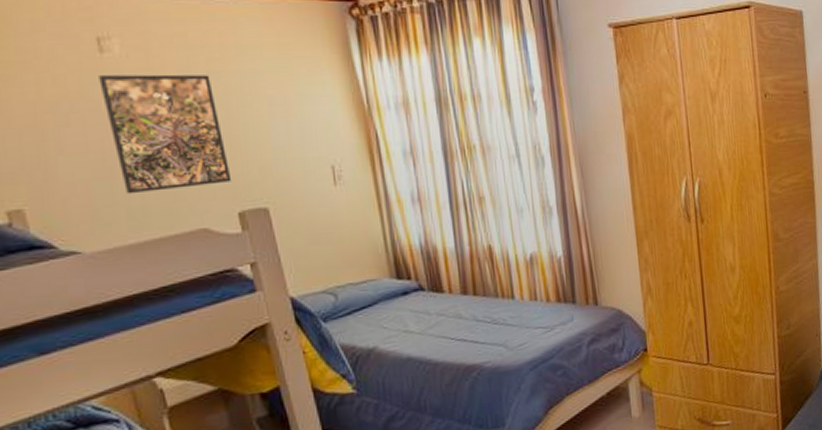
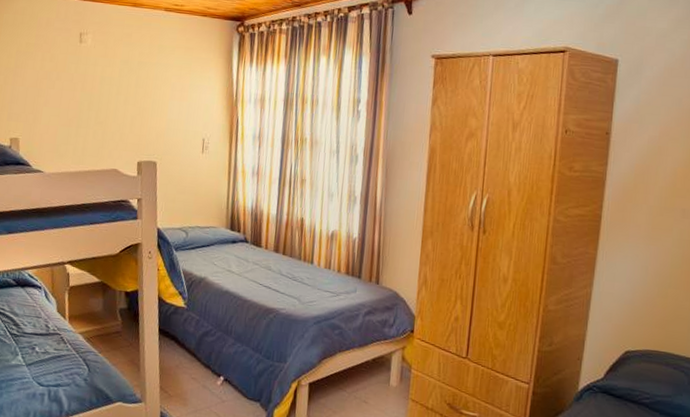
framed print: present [99,74,232,195] -> none [75,58,140,140]

